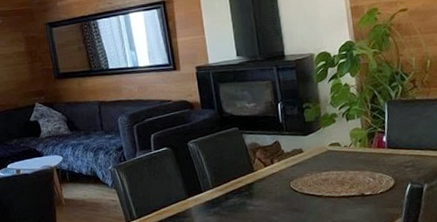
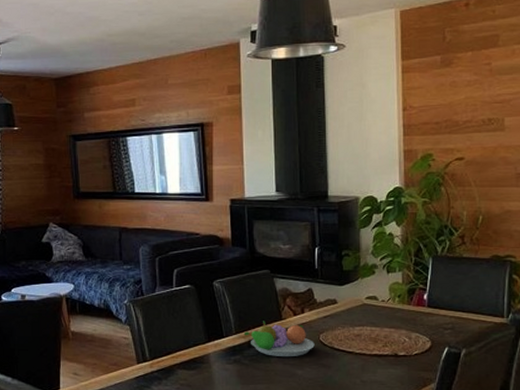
fruit bowl: none [220,174,287,206] -> present [243,320,315,358]

